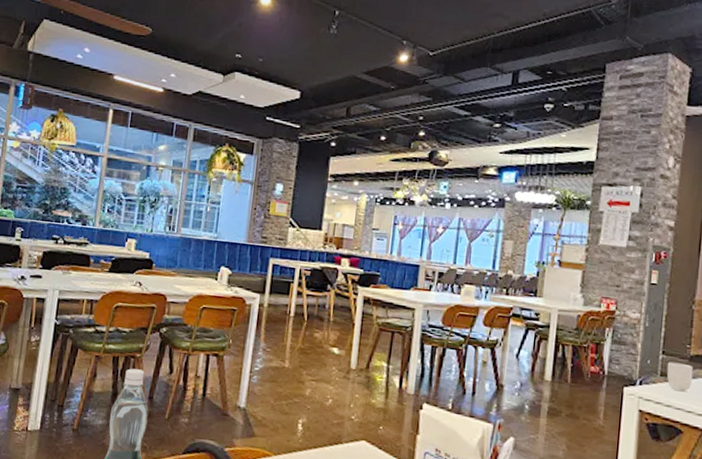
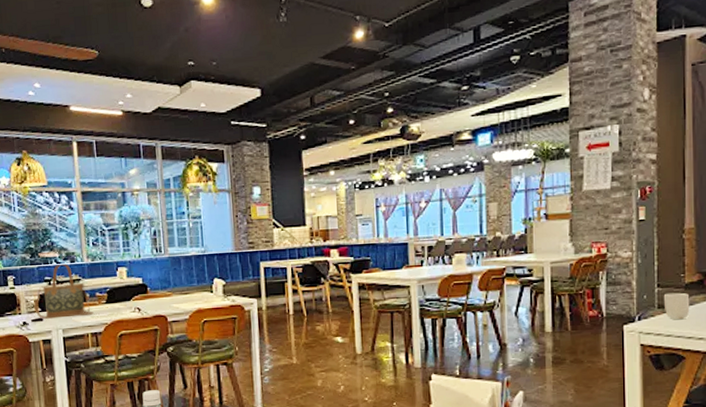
handbag: none [36,224,94,281] -> present [34,263,94,319]

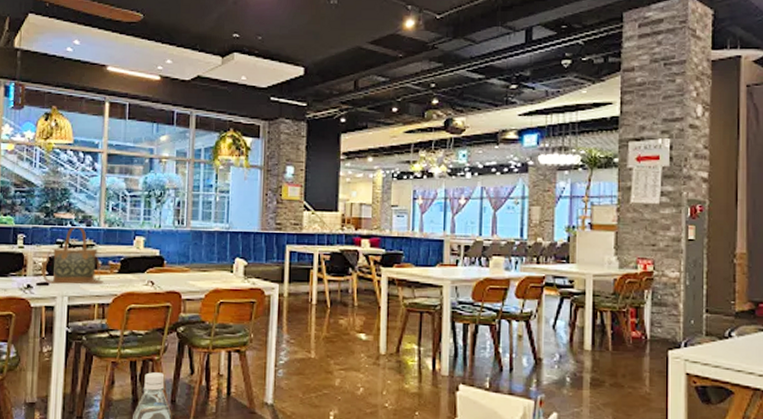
cup: present [663,292,690,320] -> none [712,320,740,351]

